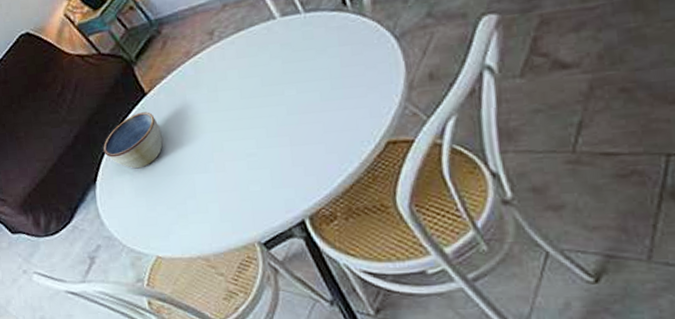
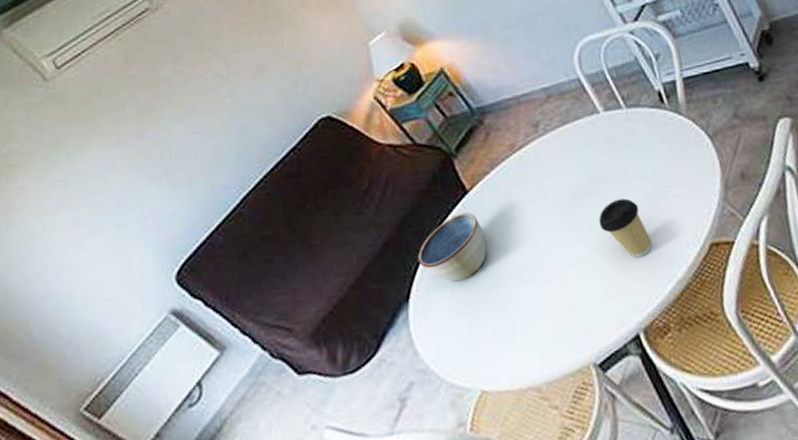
coffee cup: none [270,99,323,153] -> present [599,198,652,258]

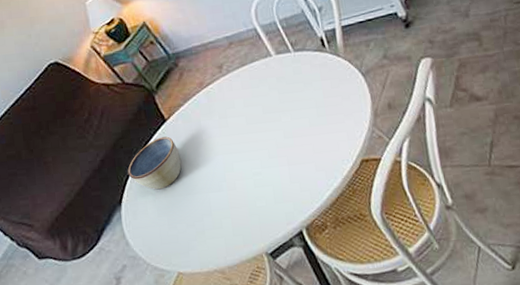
coffee cup: present [599,198,652,258] -> none [271,124,313,171]

